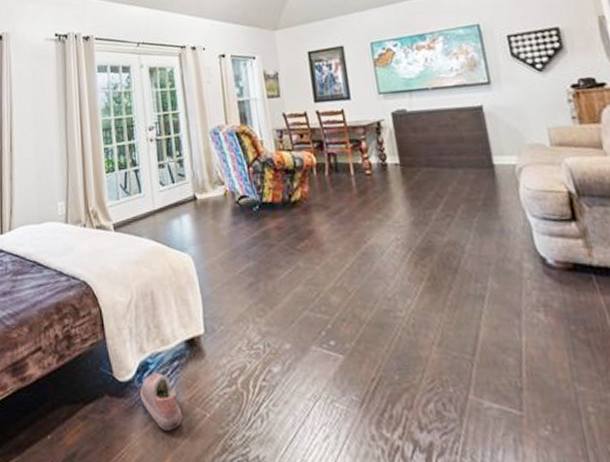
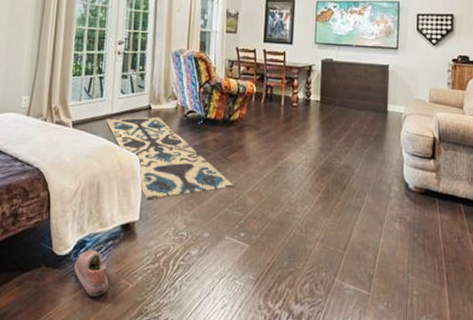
rug: none [148,207,313,308] -> present [105,116,235,200]

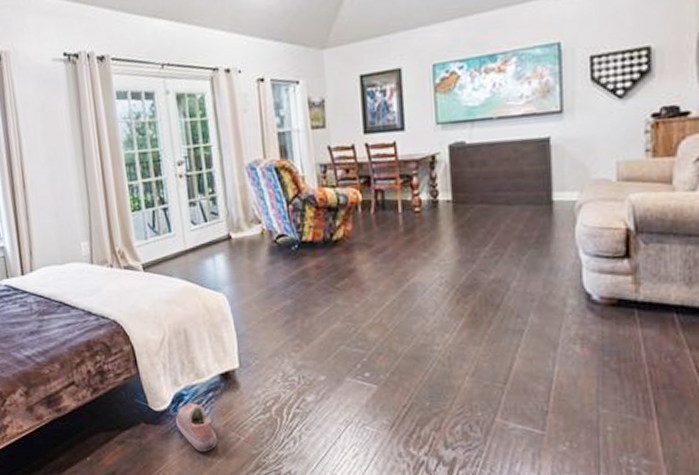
rug: present [105,116,235,200] -> none [179,246,351,344]

